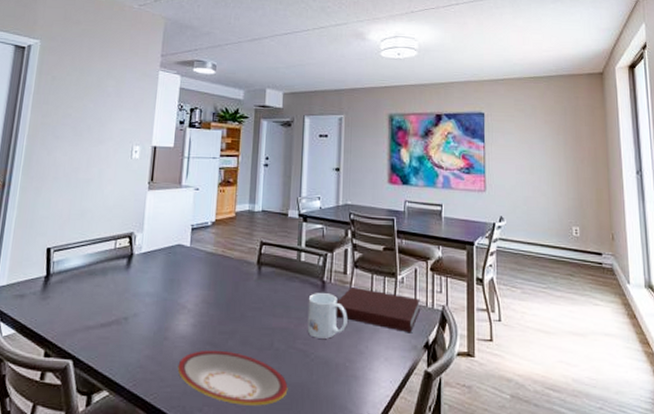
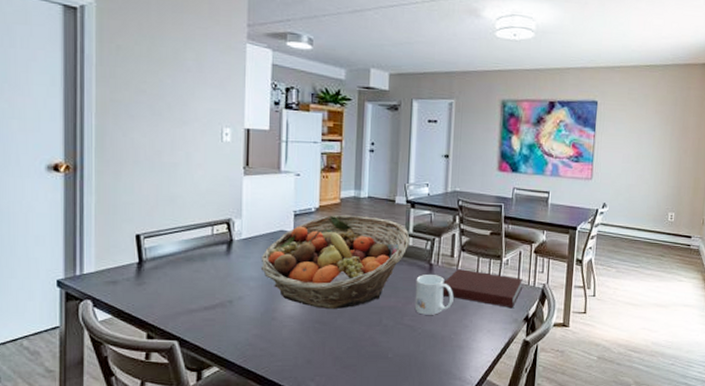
fruit basket: none [158,229,302,330] -> present [262,215,410,310]
plate: present [177,350,288,406] -> none [287,328,396,374]

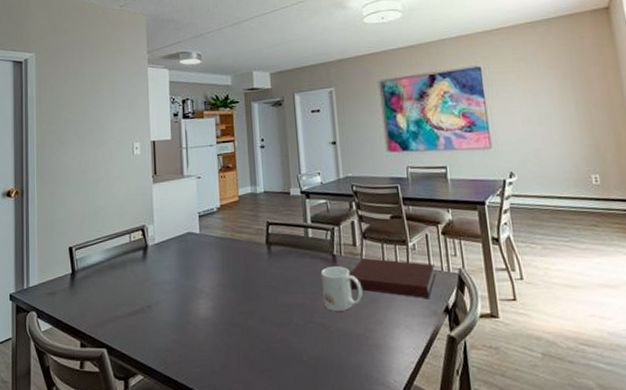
fruit basket: present [262,215,410,310] -> none [174,211,310,310]

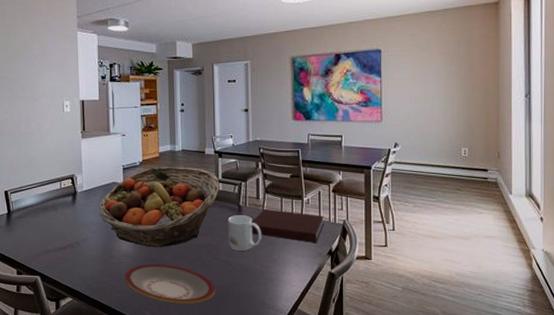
fruit basket: none [174,211,310,310] -> present [100,167,220,248]
plate: none [203,329,312,380] -> present [124,263,216,304]

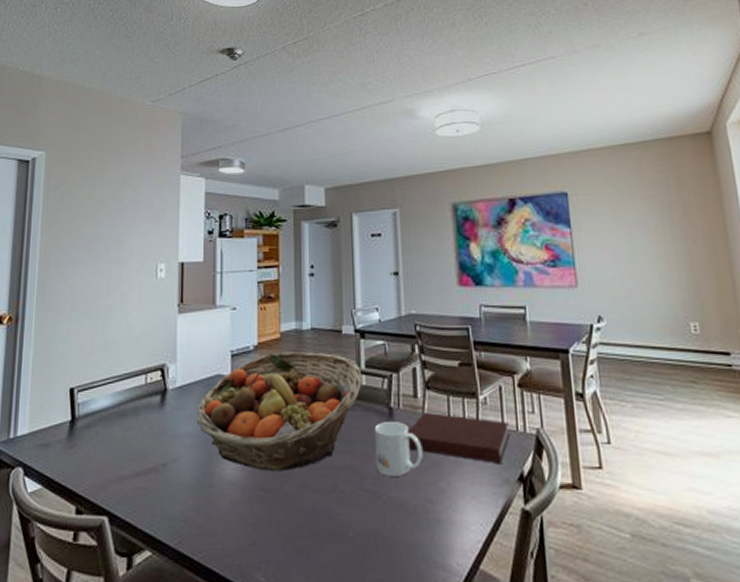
plate: present [124,263,216,304] -> none [228,496,359,561]

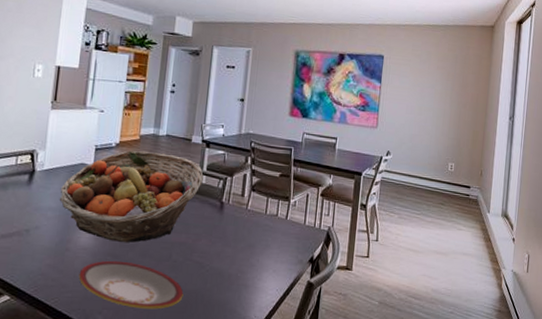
plate: none [228,496,359,561] -> present [79,260,184,309]
mug: present [374,422,423,476] -> none [204,212,242,253]
notebook: present [407,413,511,465] -> none [231,208,309,250]

